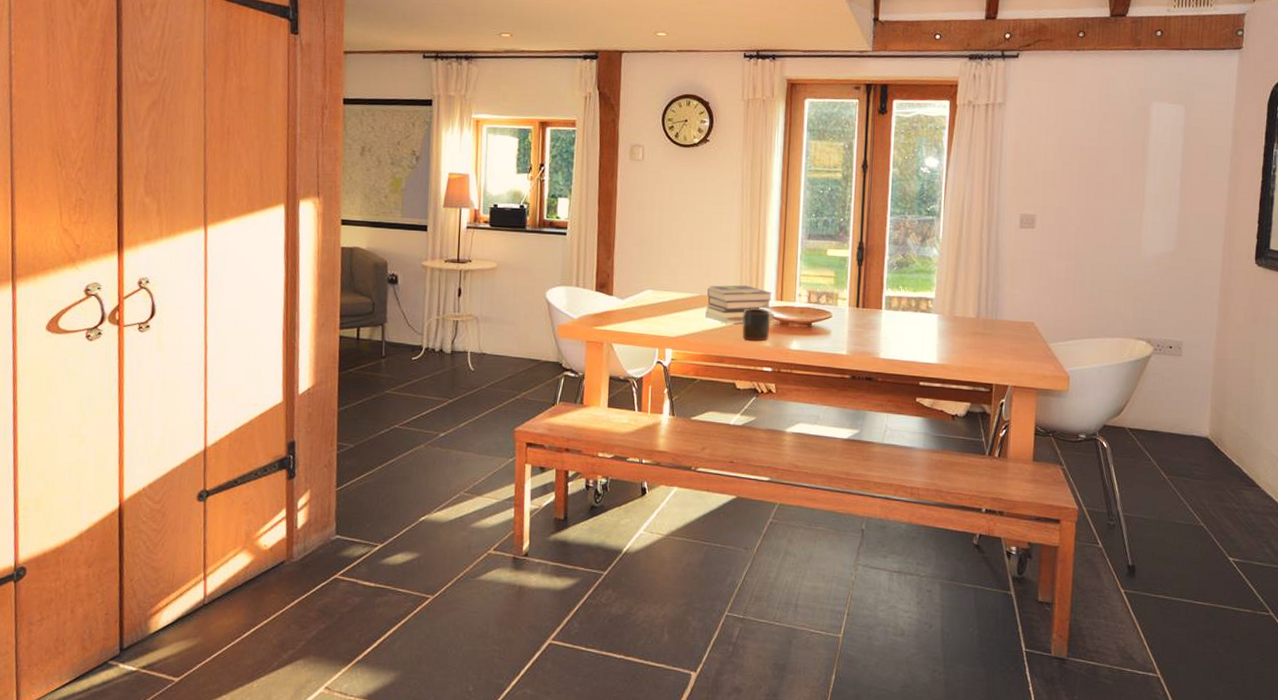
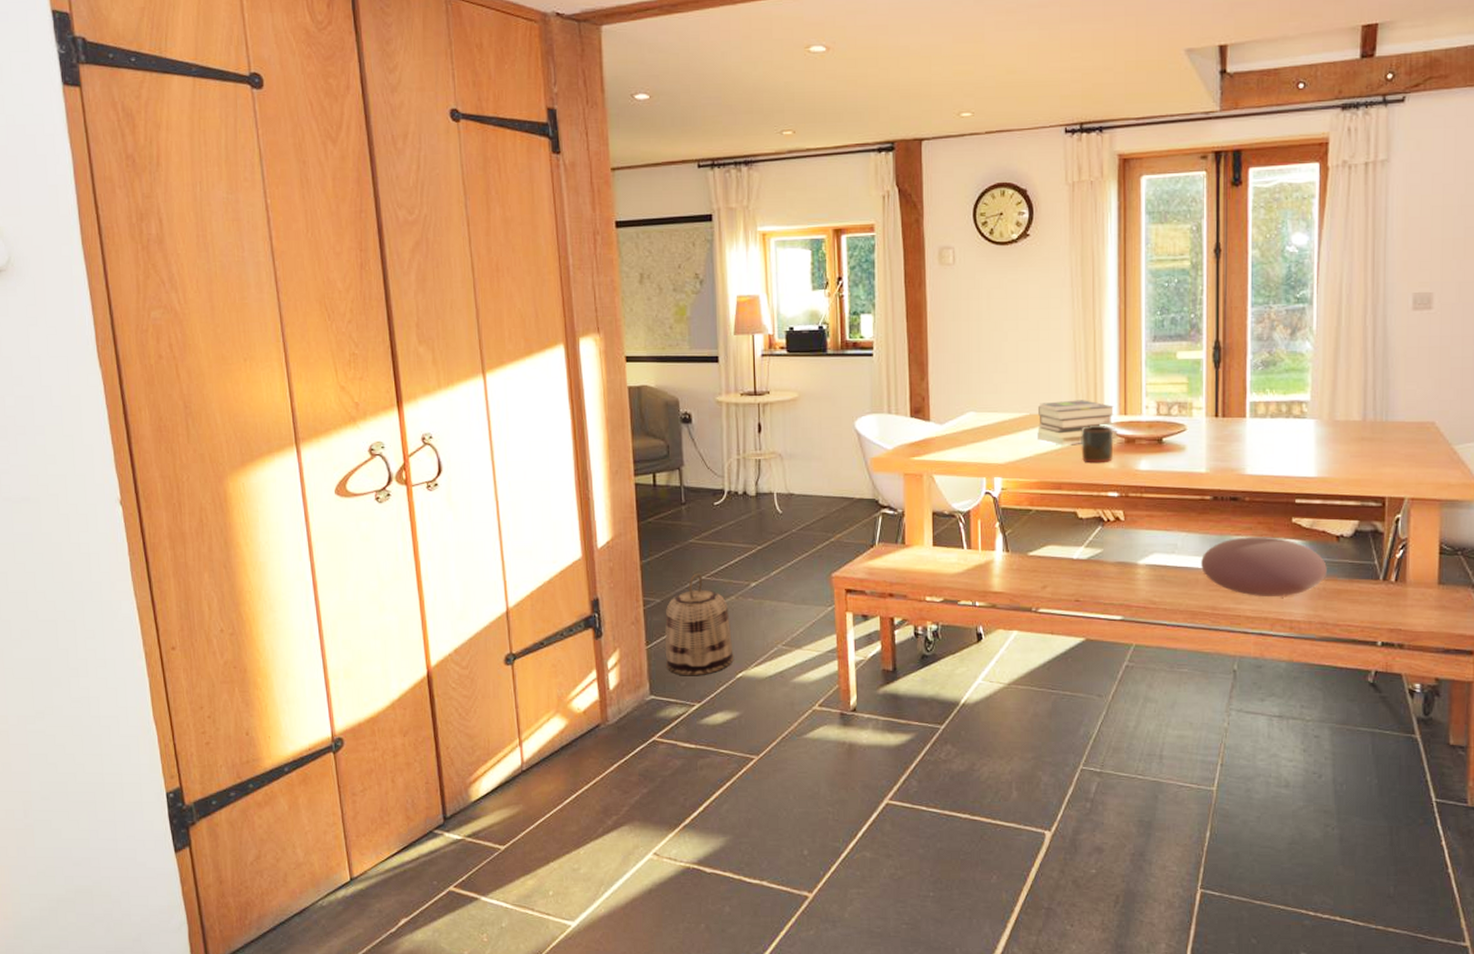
basket: none [353,421,418,518] -> present [665,573,734,676]
cushion: none [839,412,943,467] -> present [1201,537,1327,598]

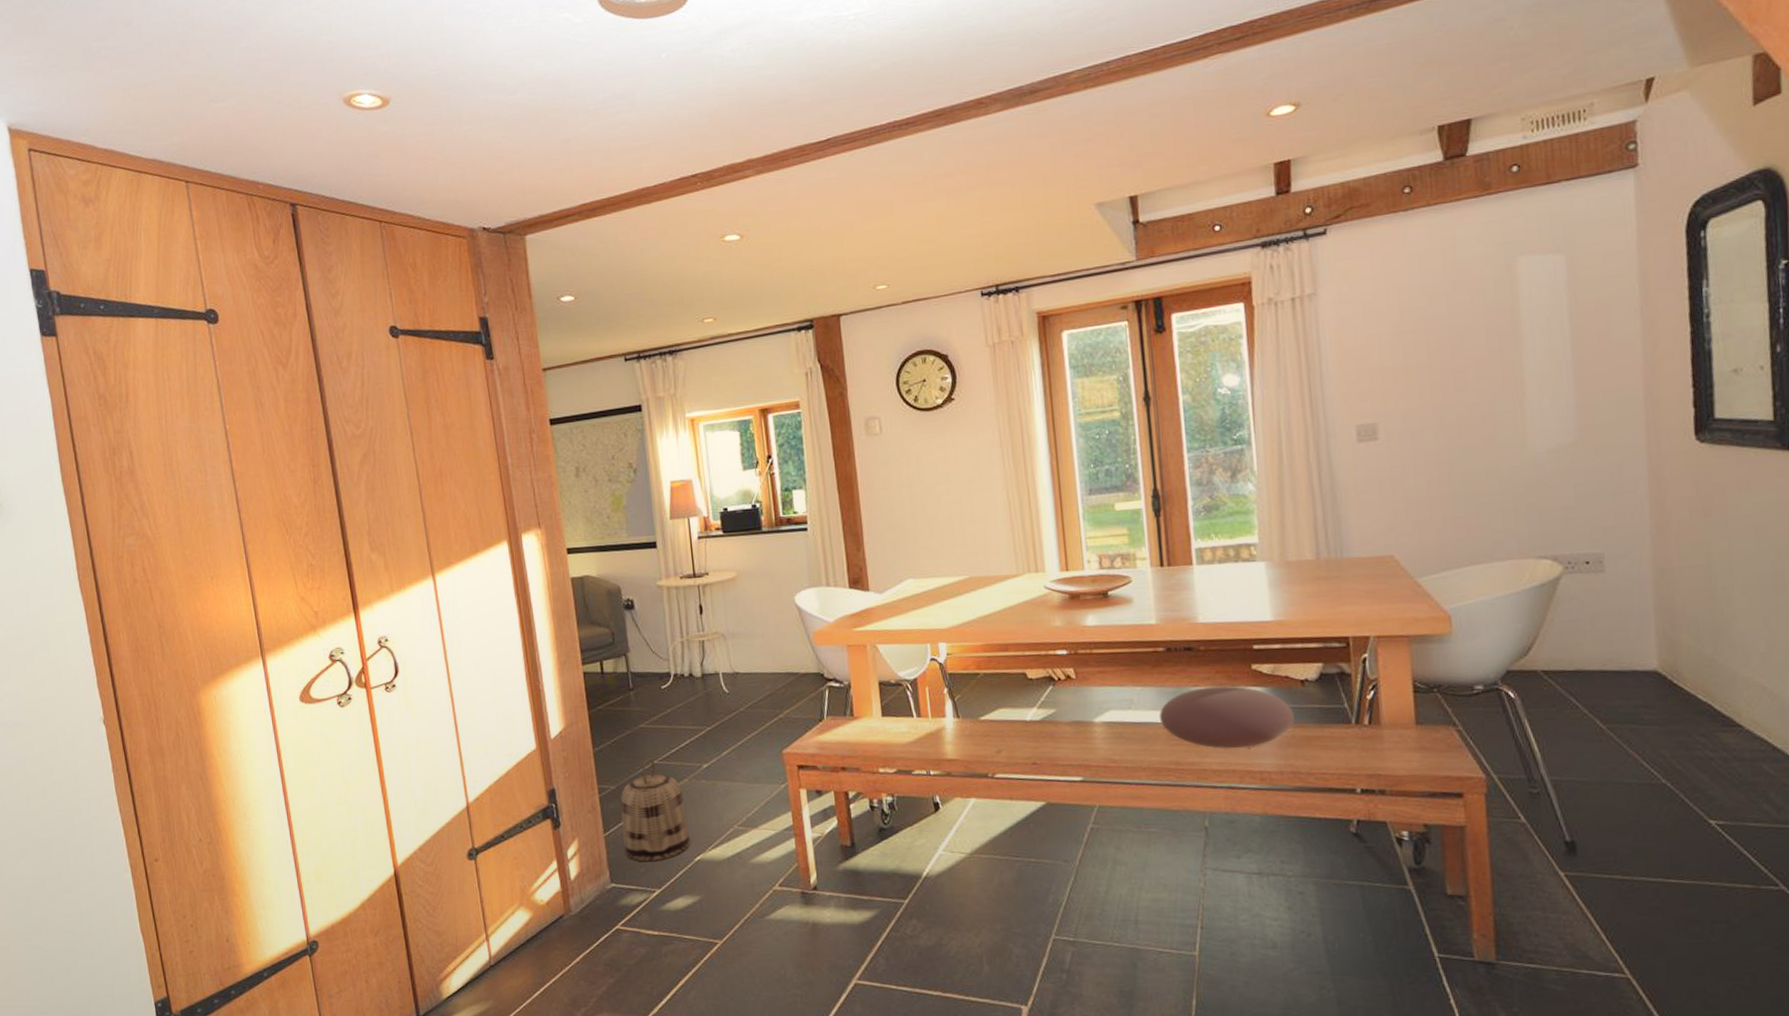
books: present [1037,400,1118,446] -> none [976,558,1062,607]
mug: present [1081,426,1114,464] -> none [1023,583,1059,623]

